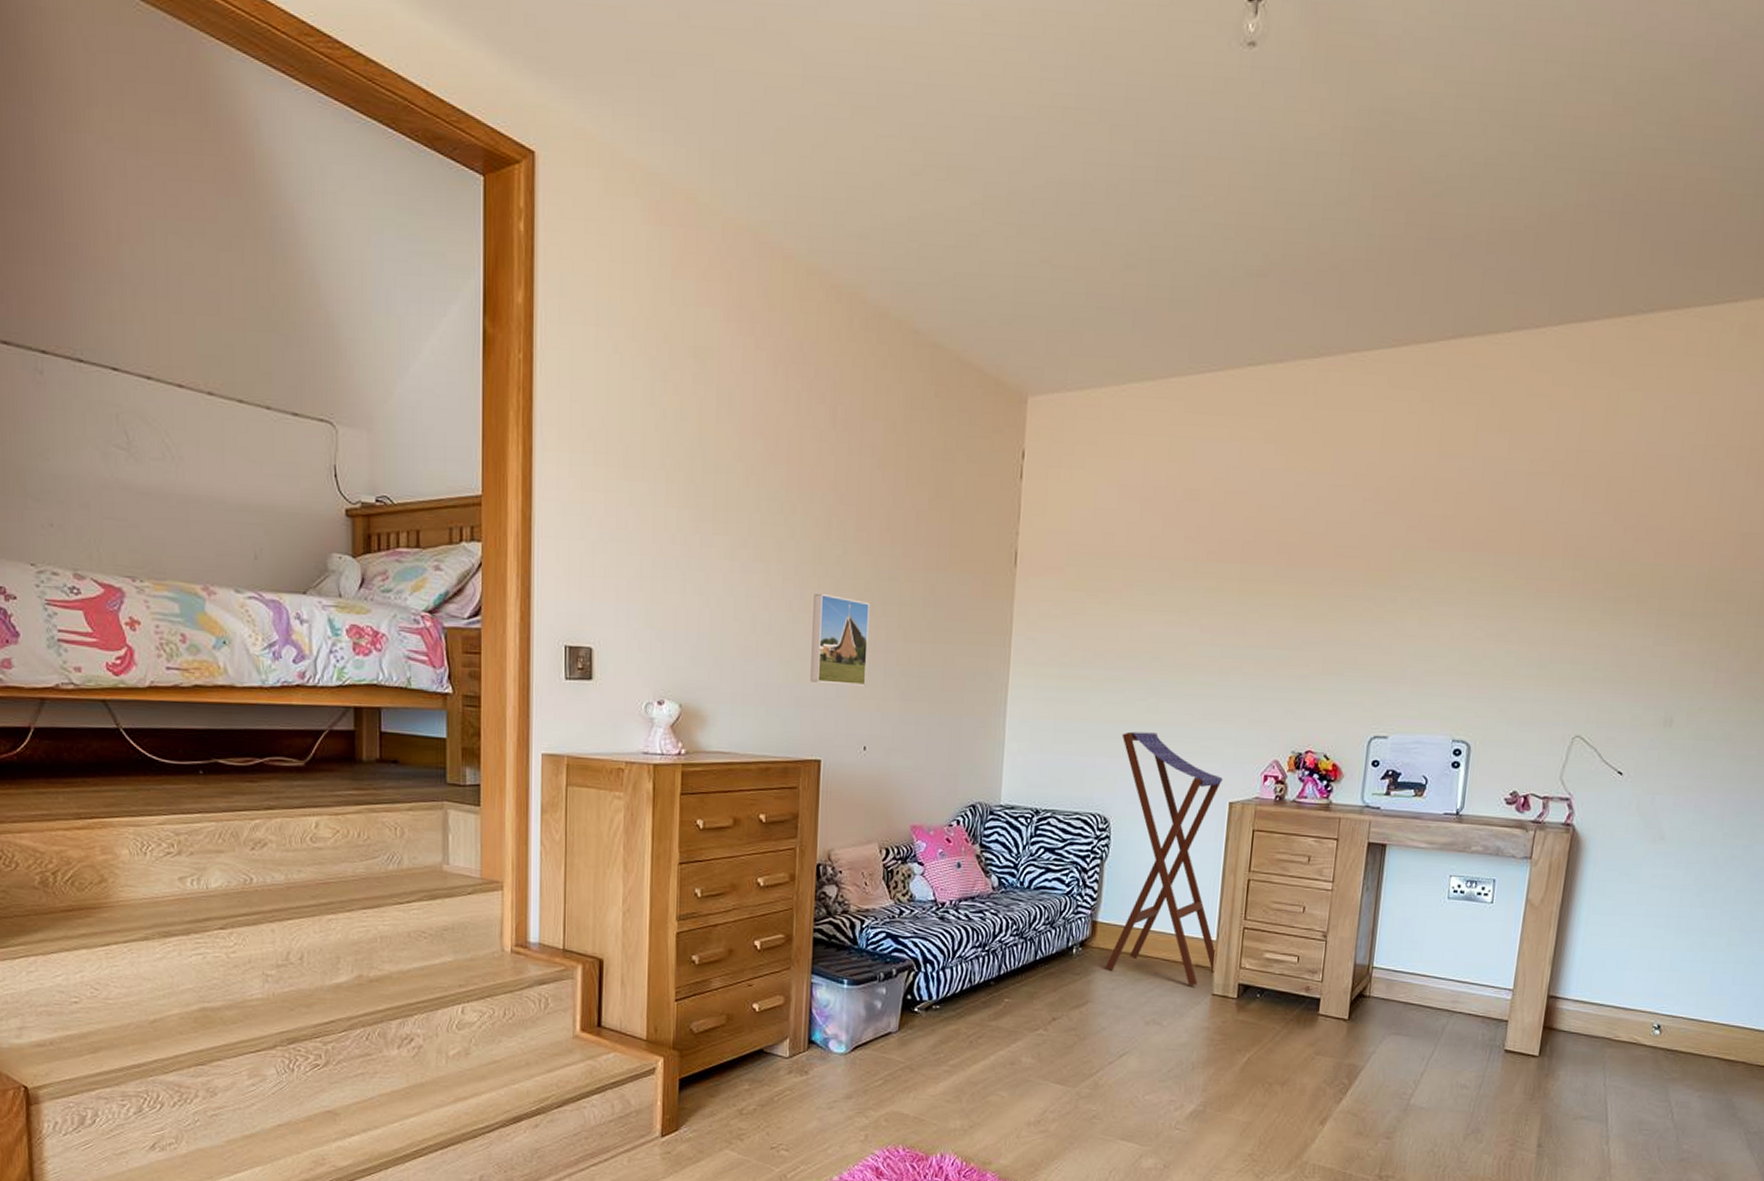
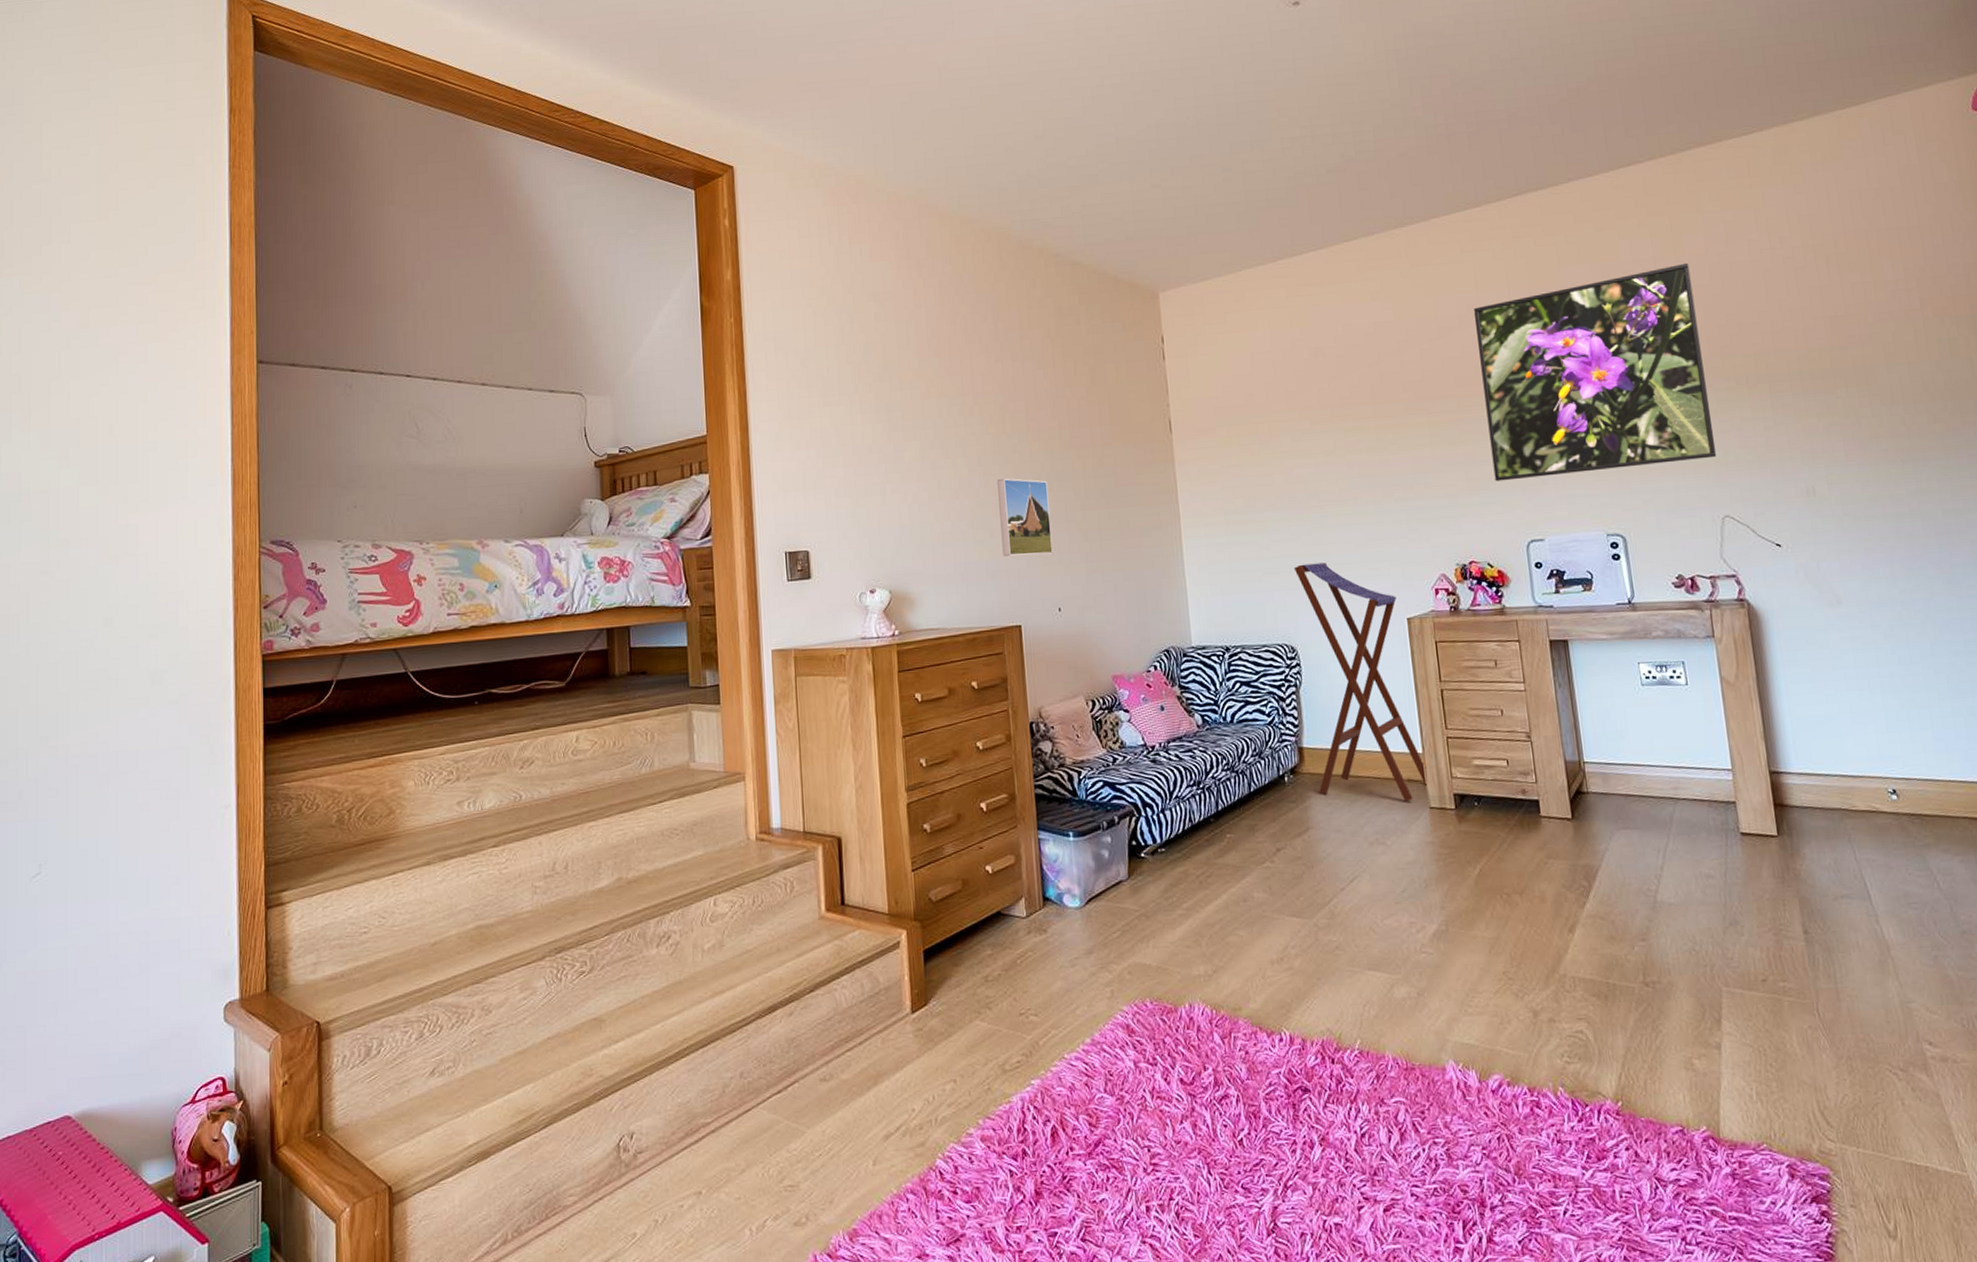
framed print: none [1352,448,1615,673] -> present [1474,263,1717,482]

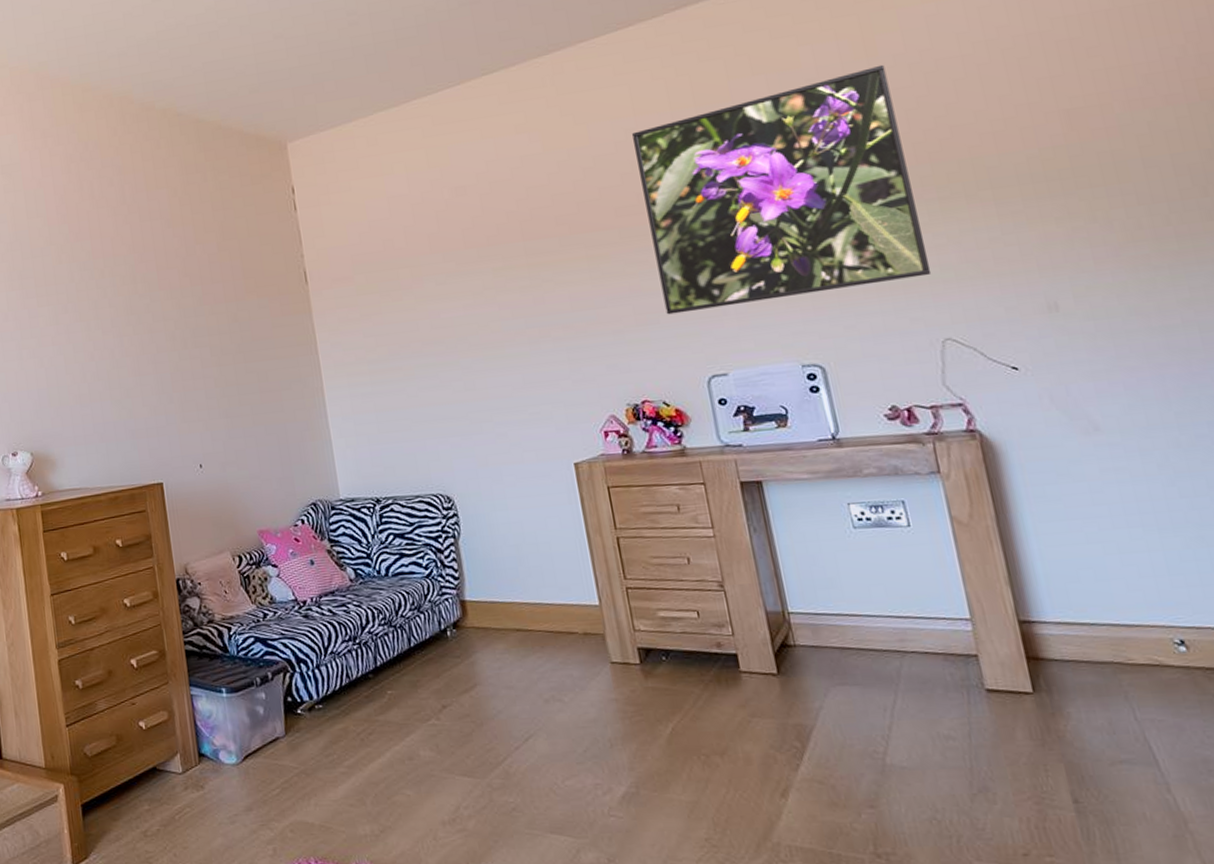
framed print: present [997,478,1053,556] -> none [131,338,191,415]
stool: present [1293,562,1426,802] -> none [445,408,605,657]

